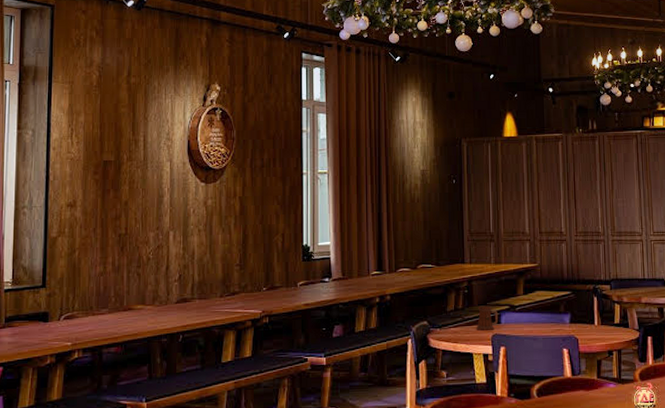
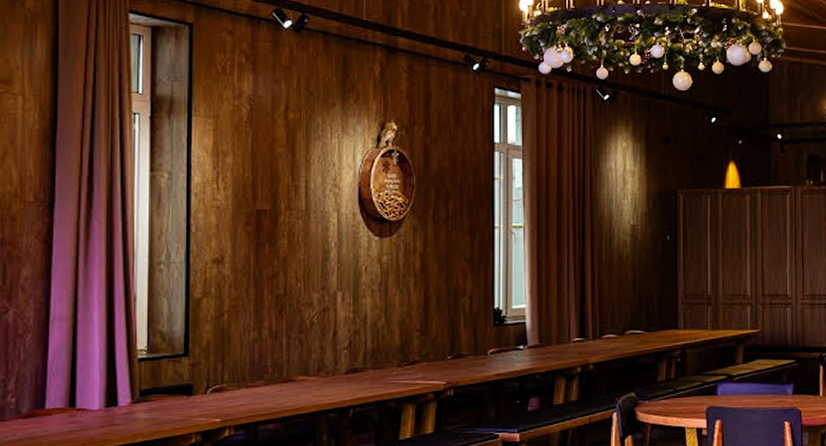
beer mug: present [476,305,498,332] -> none [689,375,713,404]

